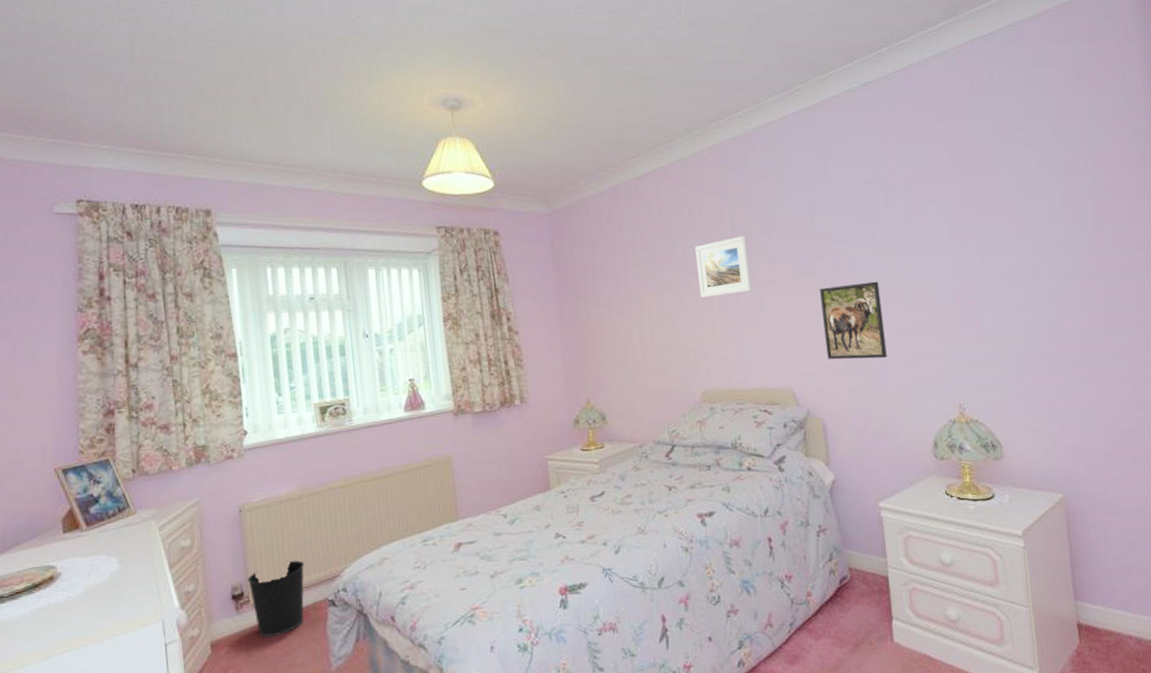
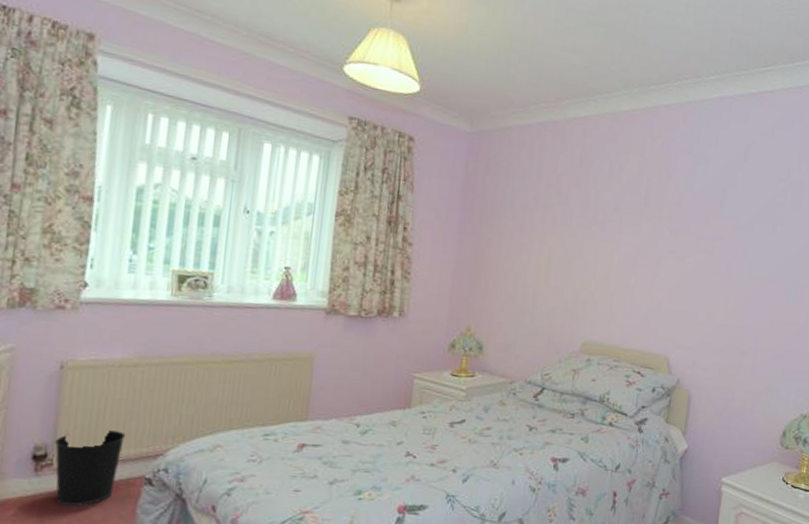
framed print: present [695,235,752,298] -> none [602,200,659,256]
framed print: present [820,281,887,360] -> none [707,268,769,346]

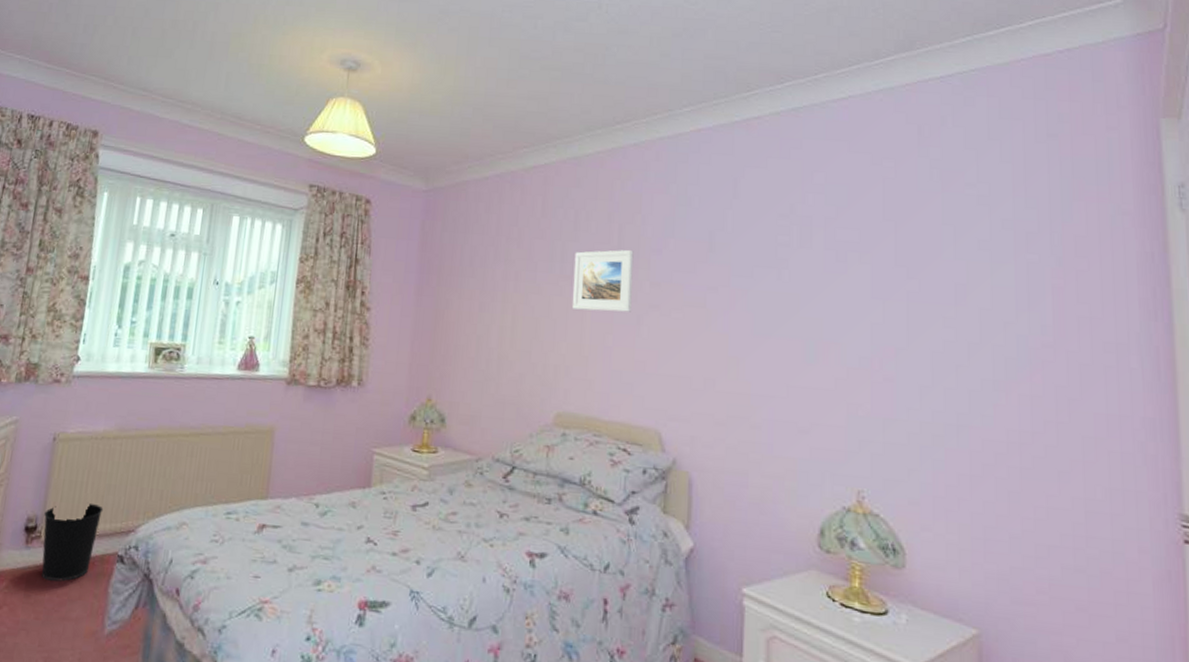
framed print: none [602,200,659,256] -> present [572,249,634,312]

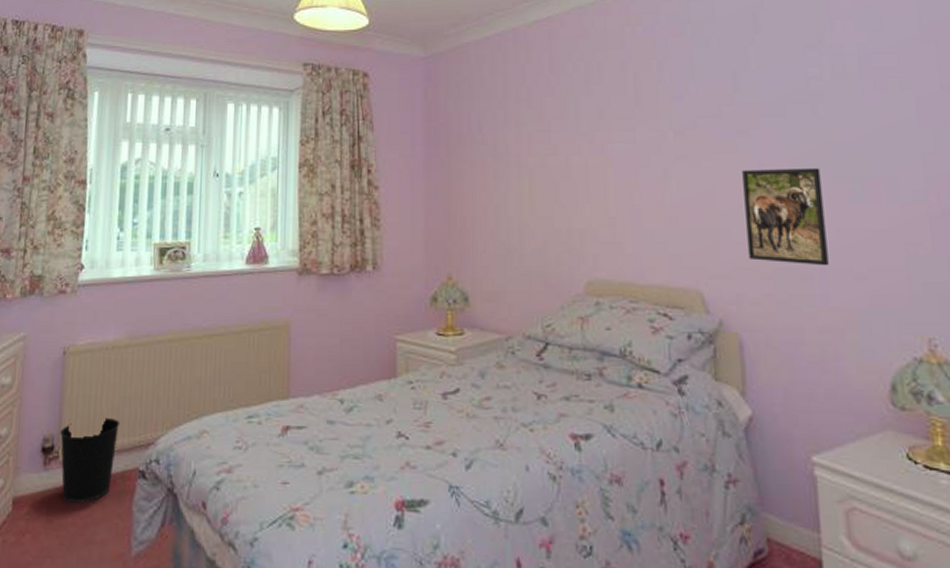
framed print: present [572,249,634,312] -> none [589,98,656,168]
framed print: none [706,323,779,418] -> present [742,167,829,266]

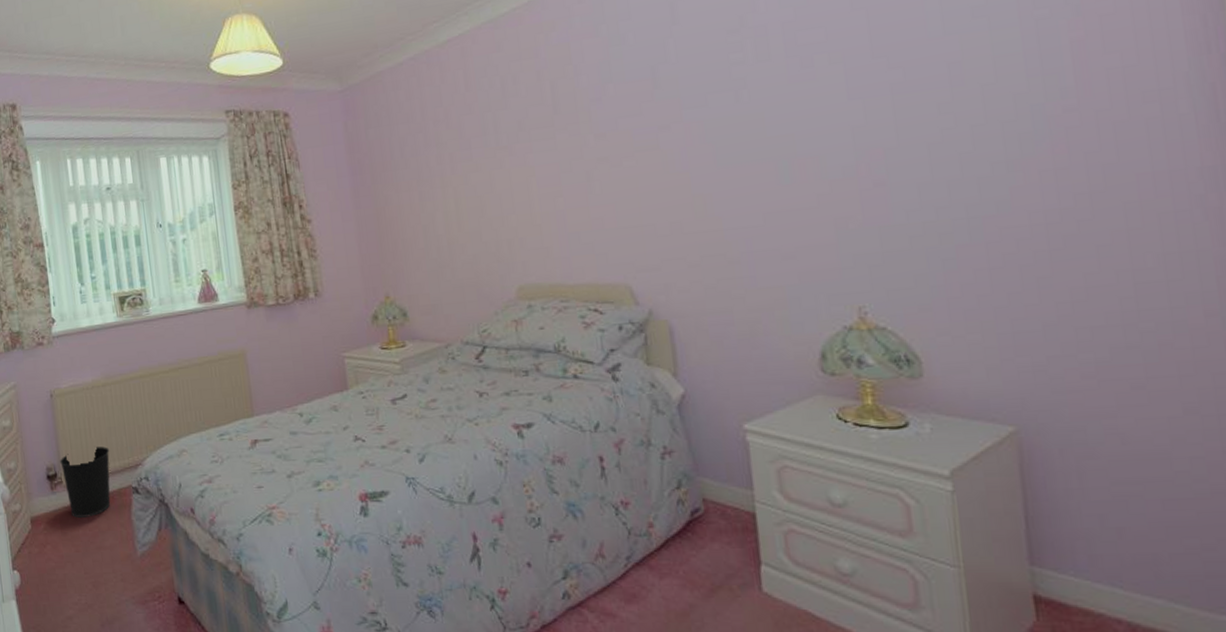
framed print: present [742,167,829,266] -> none [665,154,756,251]

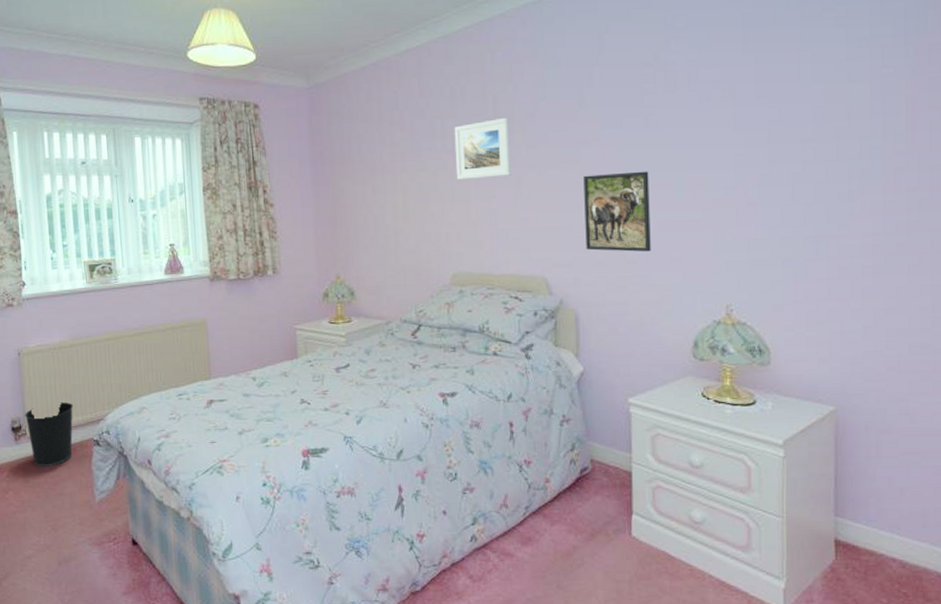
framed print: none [508,105,579,179] -> present [454,117,511,180]
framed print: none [665,154,756,251] -> present [583,171,651,252]

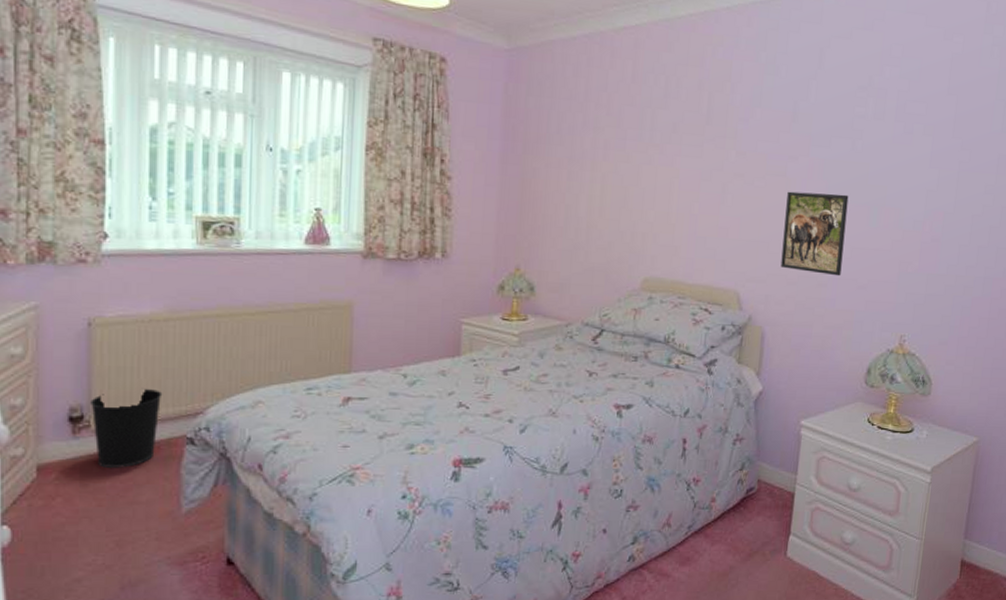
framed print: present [454,117,511,180] -> none [661,118,722,181]

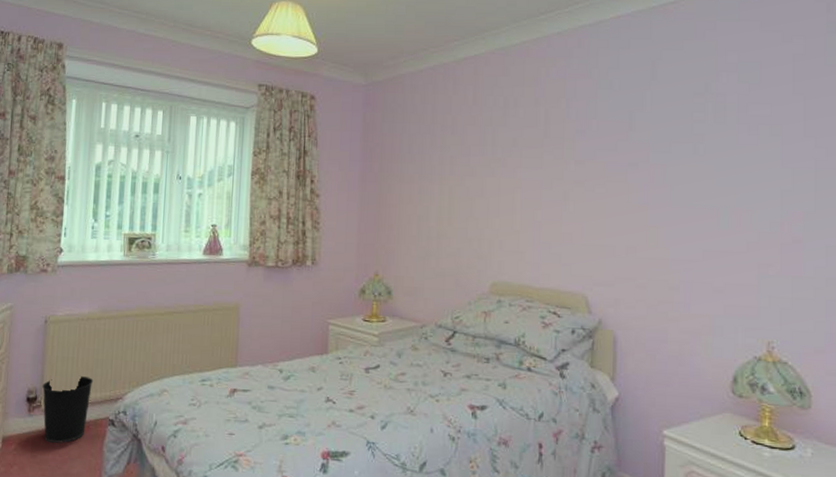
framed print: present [780,191,849,276] -> none [628,196,695,280]

